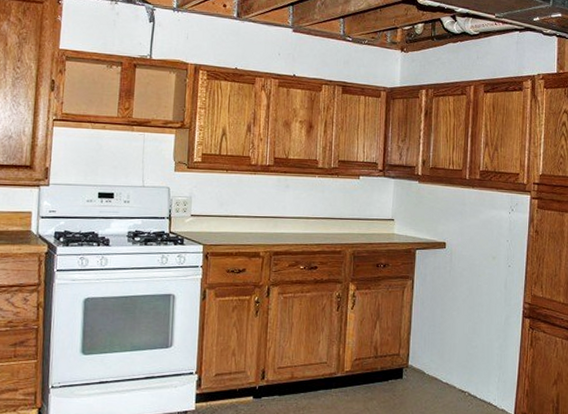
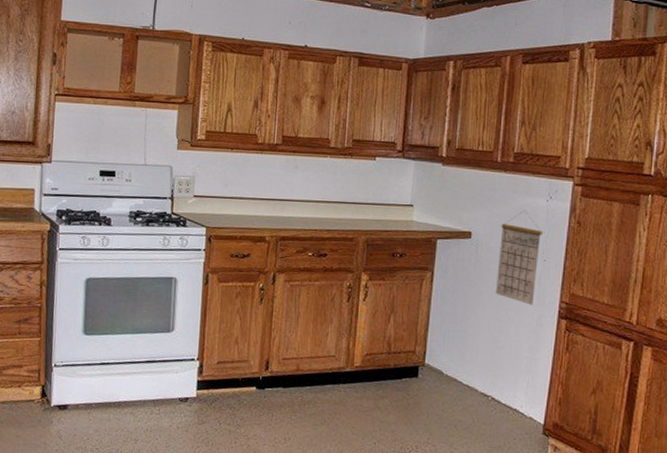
calendar: none [469,222,506,307] -> present [496,210,542,305]

